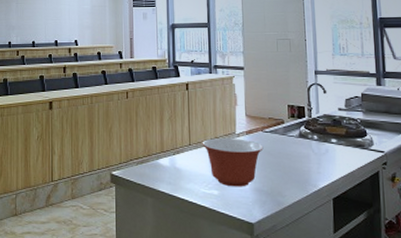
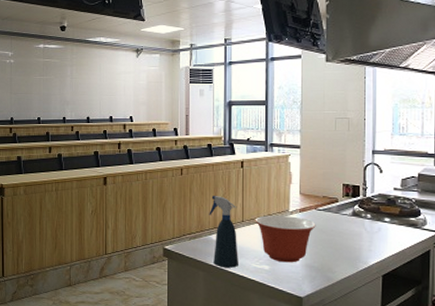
spray bottle: none [155,119,187,193] -> present [209,196,238,268]

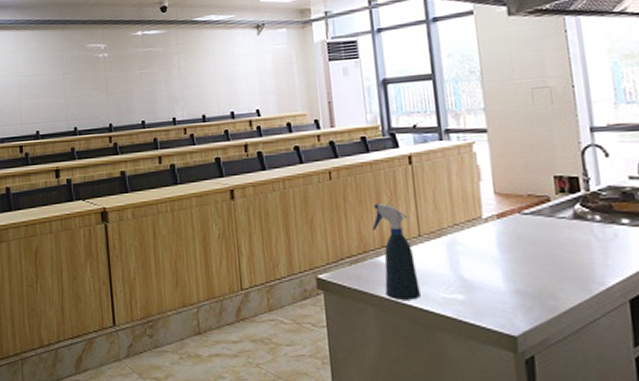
mixing bowl: present [255,215,316,263] -> none [436,225,523,289]

